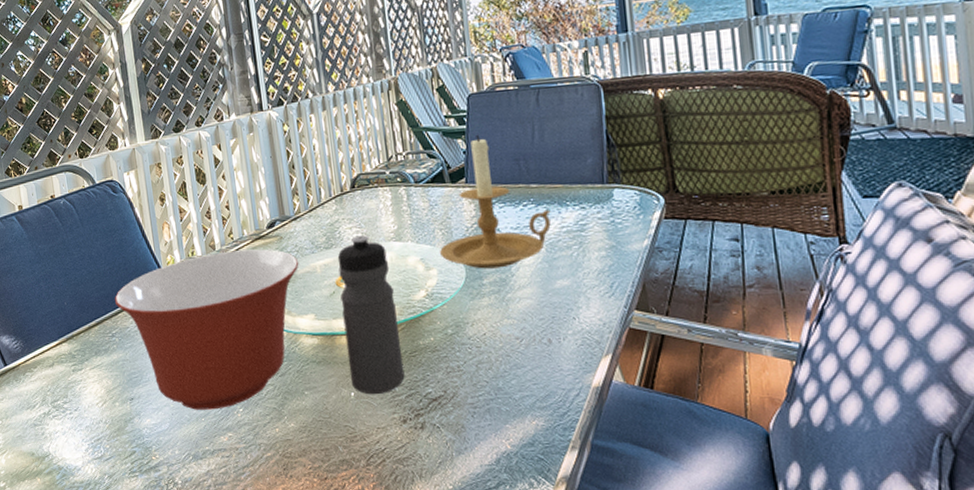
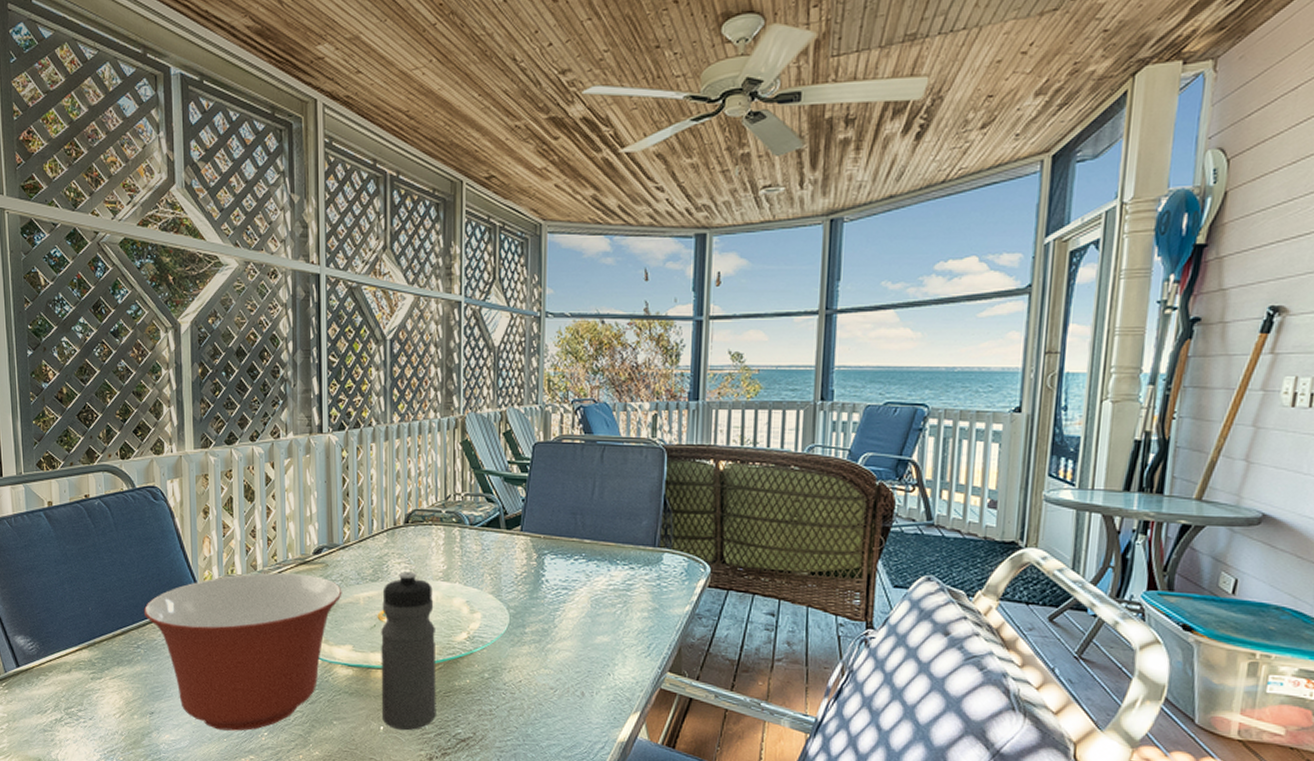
candle holder: present [440,134,551,269] -> none [487,483,600,619]

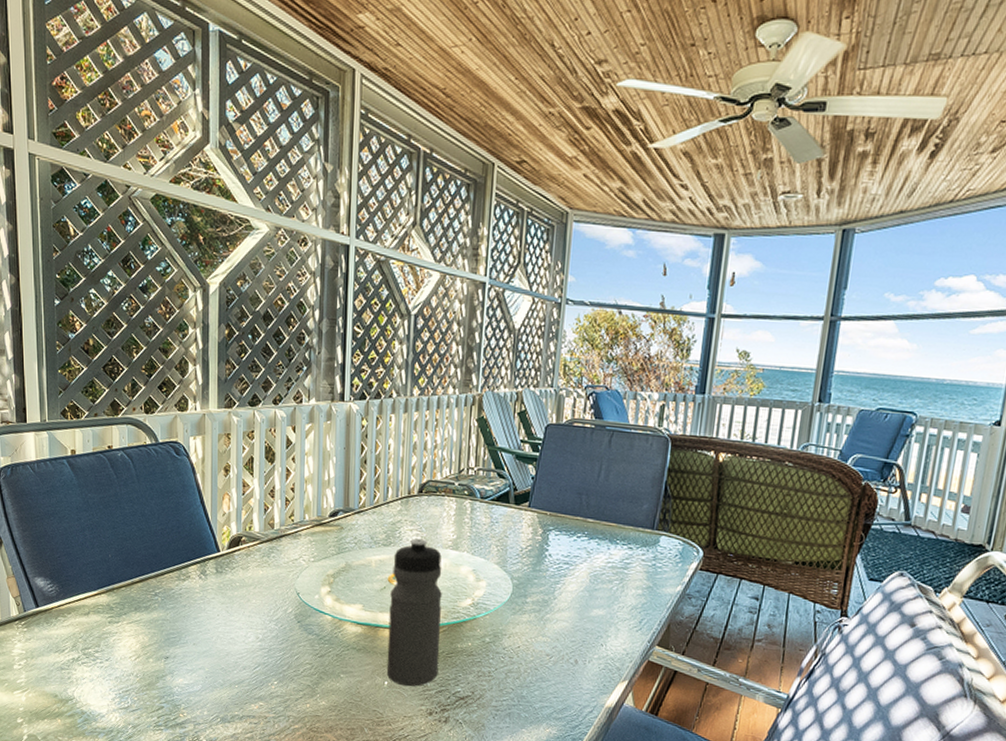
mixing bowl: present [144,573,342,731] -> none [163,531,355,679]

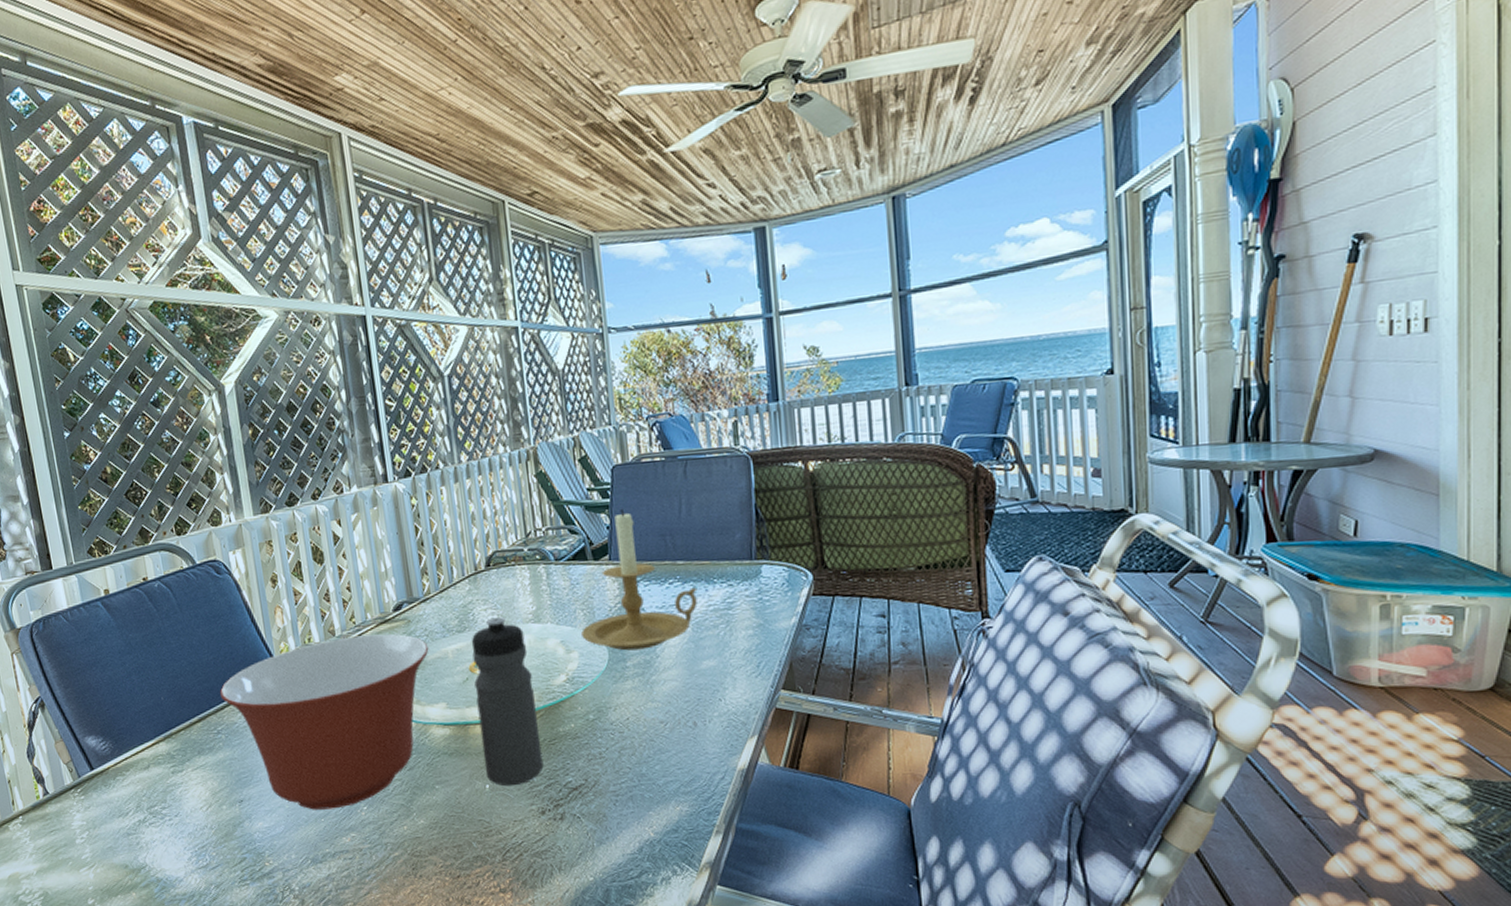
mixing bowl: none [163,531,355,679] -> present [220,633,429,810]
candle holder: none [492,463,601,590] -> present [581,508,698,651]

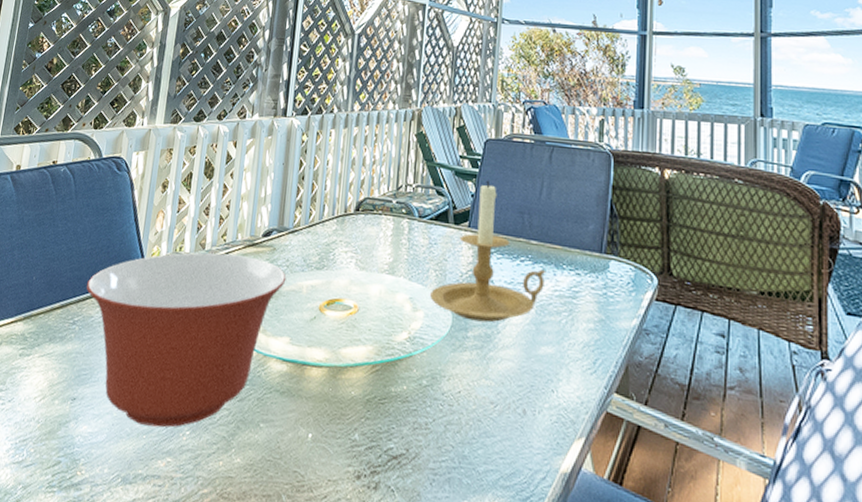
water bottle: present [471,617,544,787] -> none [311,261,377,442]

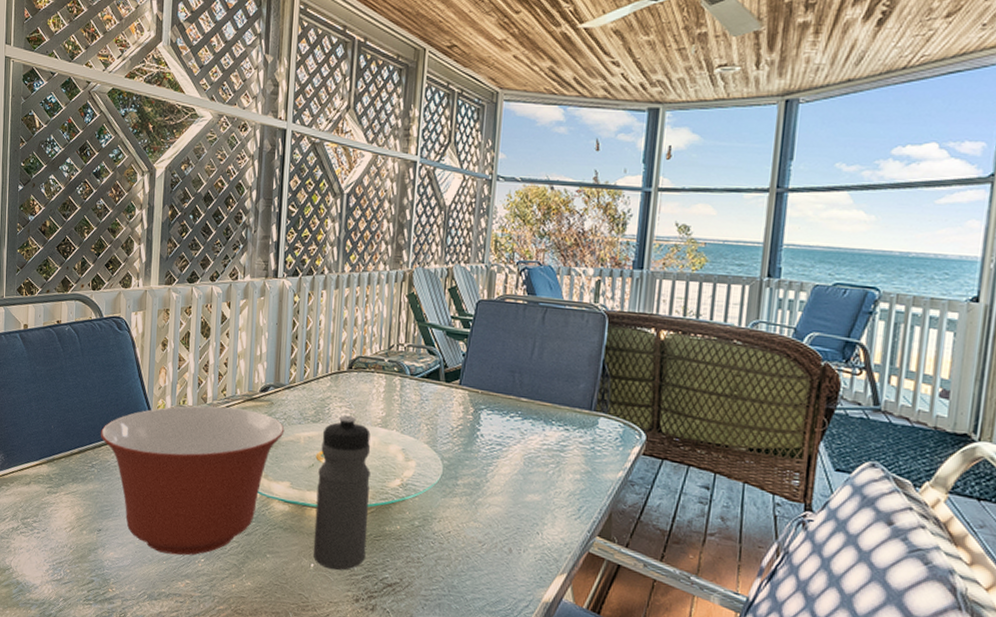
water bottle: none [311,261,377,442] -> present [313,415,371,571]
candle holder: present [430,180,546,323] -> none [422,340,536,472]

